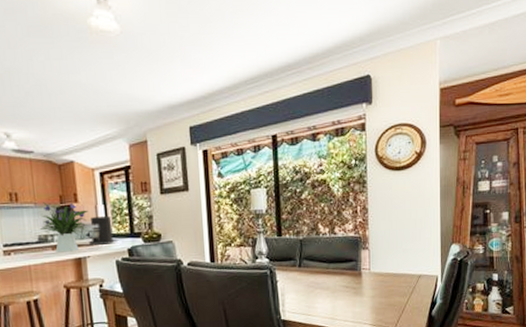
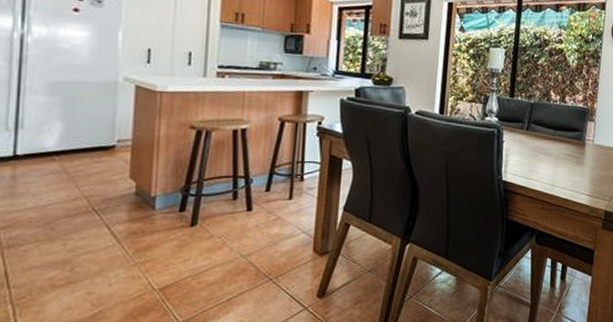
flower arrangement: present [39,202,89,253] -> none [262,28,320,84]
coffee maker: present [88,215,114,245] -> none [315,51,343,81]

